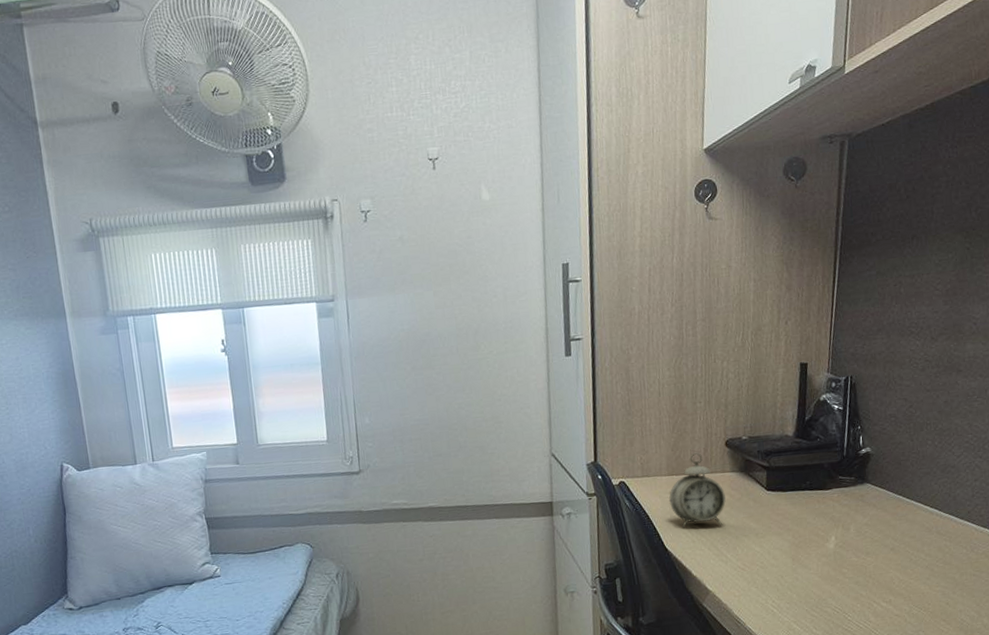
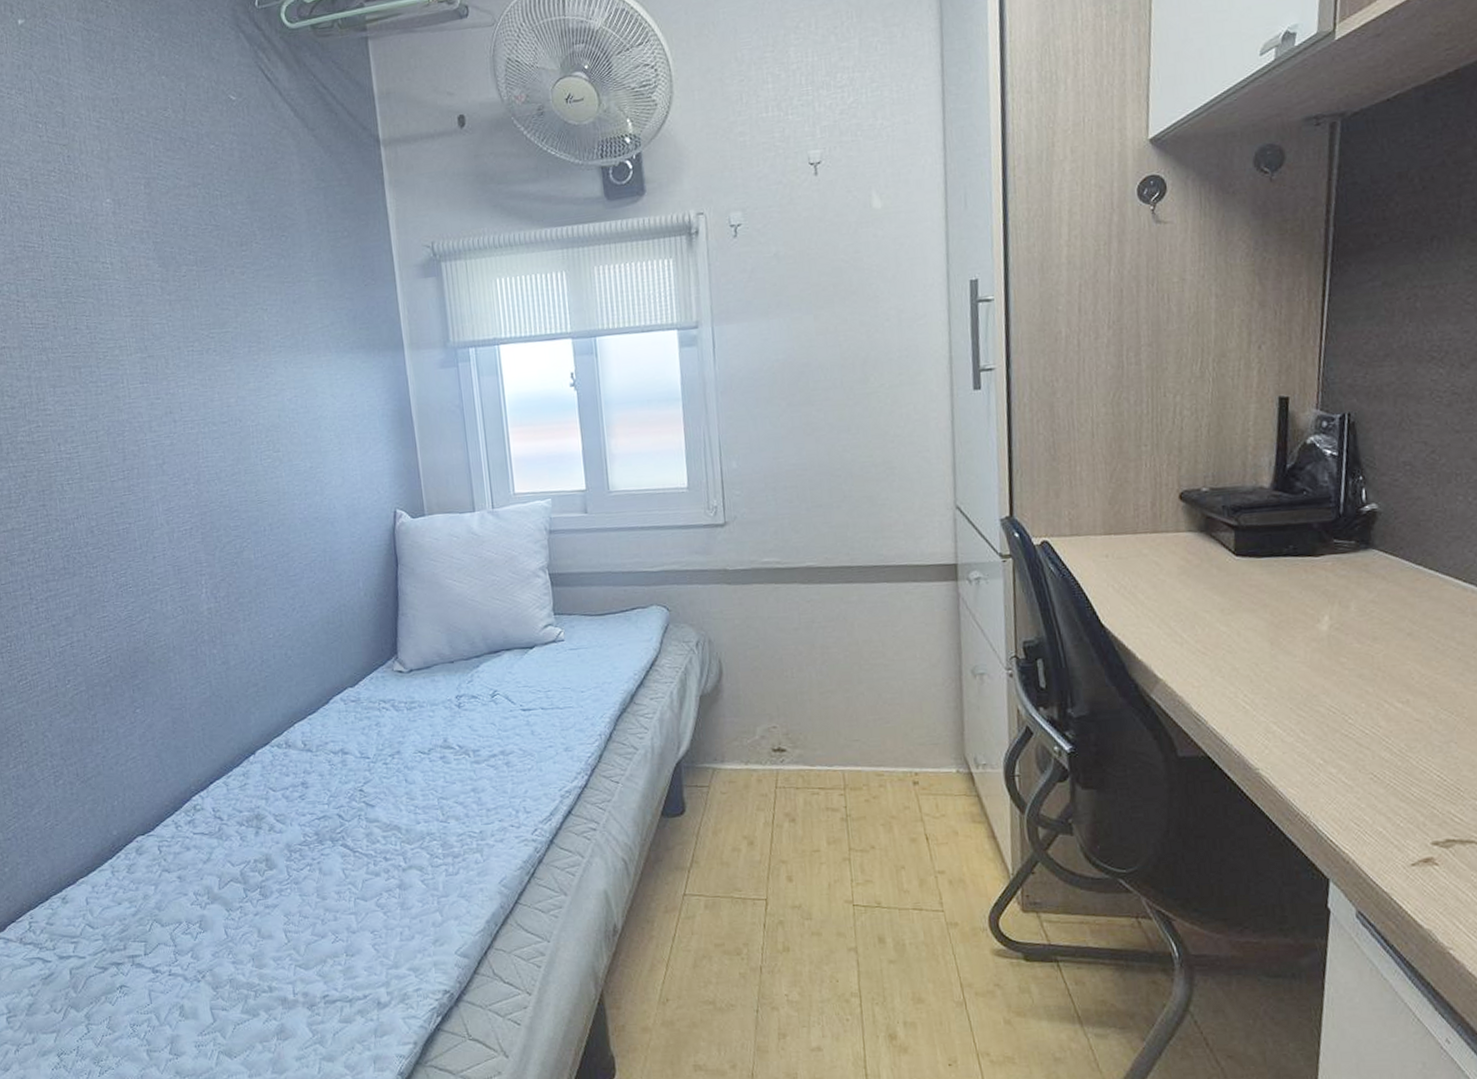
alarm clock: present [668,452,726,527] -> none [1105,506,1181,599]

